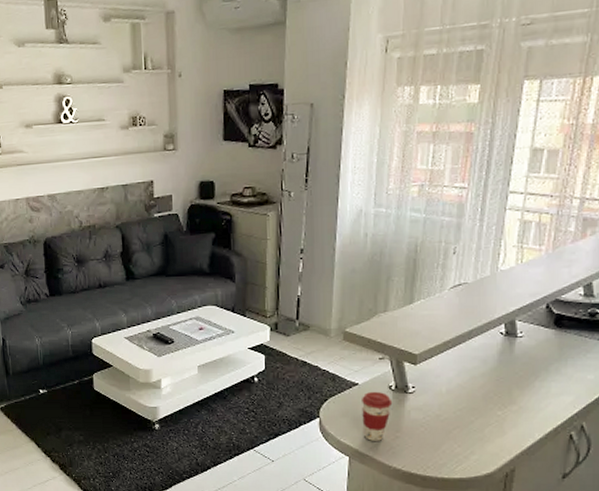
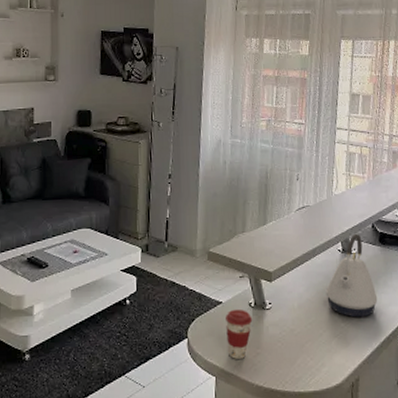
kettle: none [481,314,546,406] -> present [325,233,378,318]

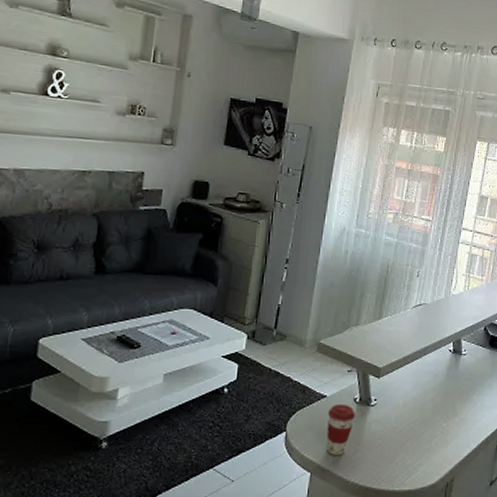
kettle: present [325,233,378,318] -> none [432,334,481,418]

